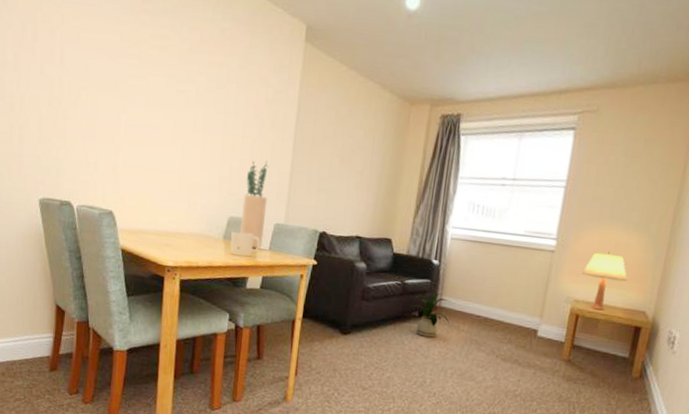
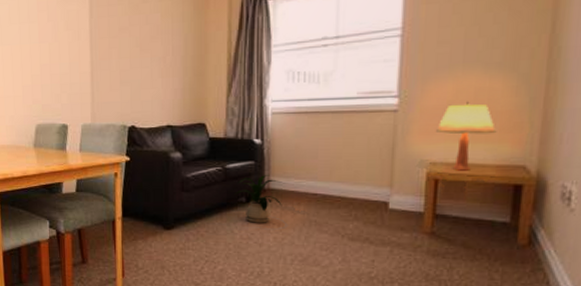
mug: present [230,231,260,257] -> none [41,137,70,162]
vase: present [239,162,268,249] -> none [47,64,72,153]

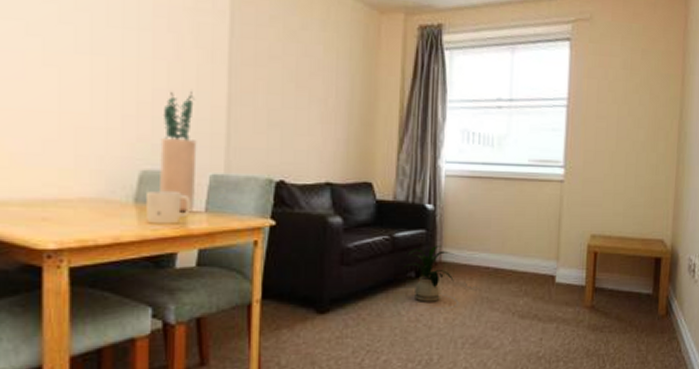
mug: none [41,137,70,162] -> present [146,190,191,224]
vase: none [47,64,72,153] -> present [158,92,197,213]
table lamp: present [436,102,497,171] -> none [596,177,642,244]

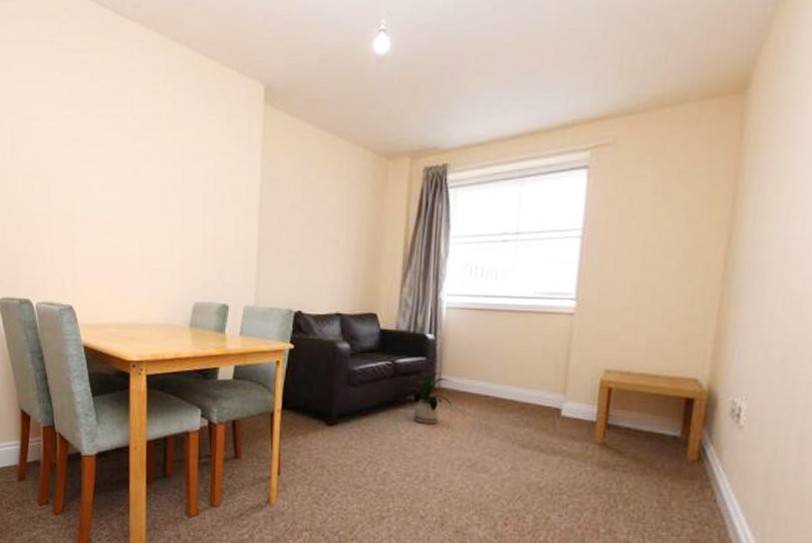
mug: present [146,190,191,224] -> none [198,318,229,345]
vase: present [158,92,197,213] -> none [206,239,235,336]

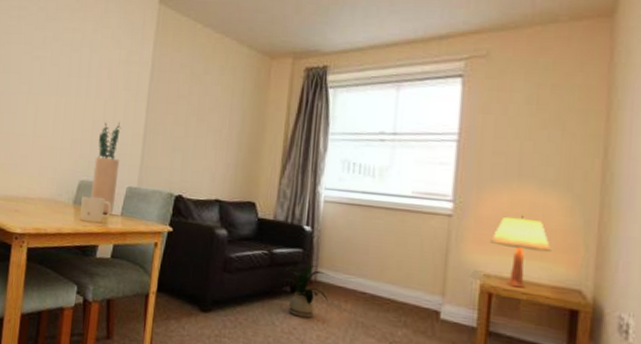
mug: none [198,318,229,345] -> present [80,196,112,223]
vase: none [206,239,235,336] -> present [90,123,121,215]
table lamp: none [612,310,671,381] -> present [491,216,552,288]

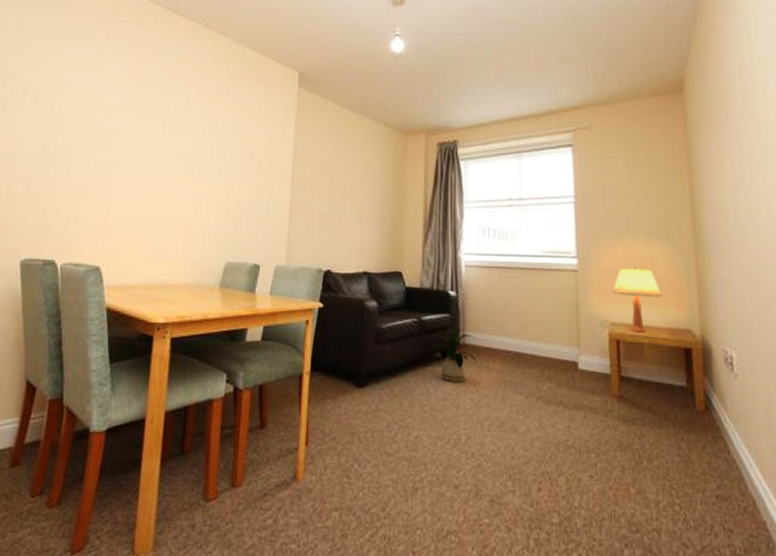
mug: present [80,196,112,223] -> none [227,277,260,305]
vase: present [90,123,121,215] -> none [237,202,267,296]

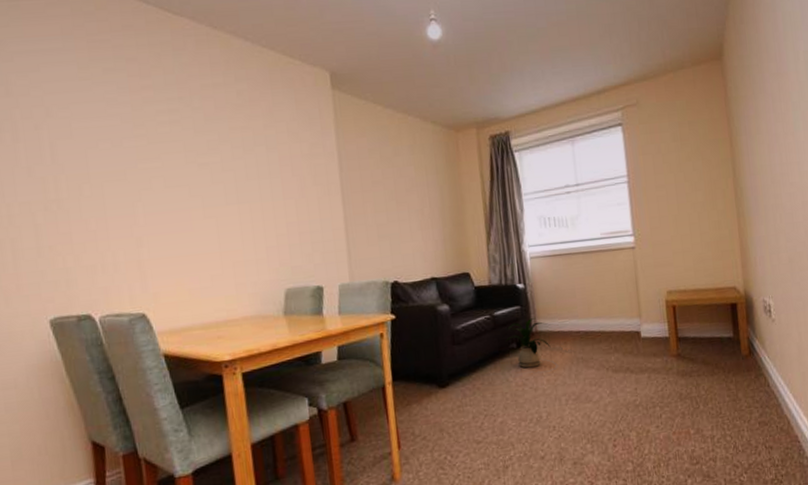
table lamp: present [612,267,663,333] -> none [667,236,711,297]

